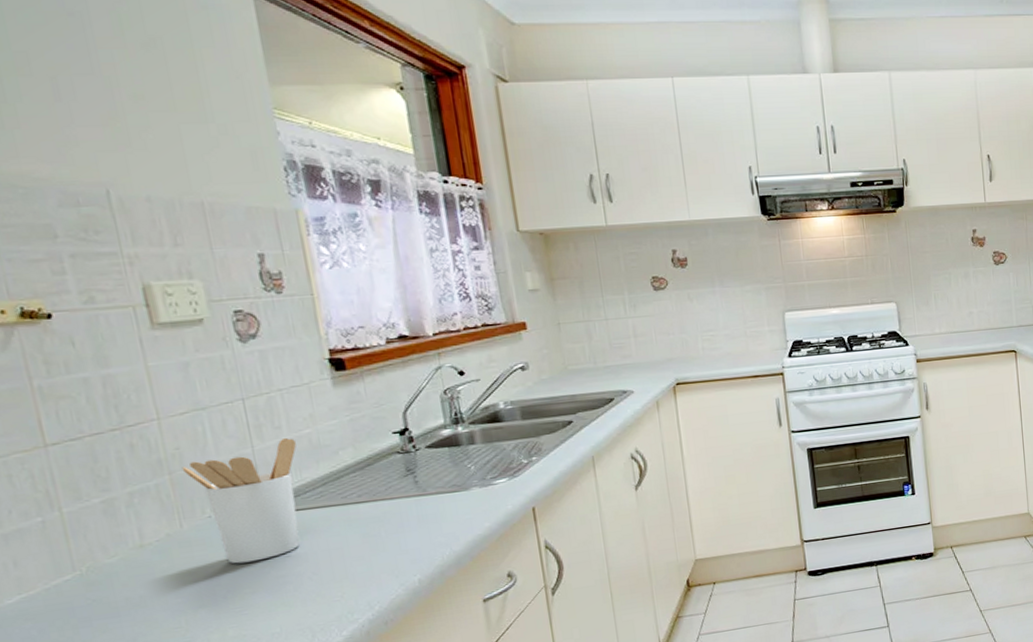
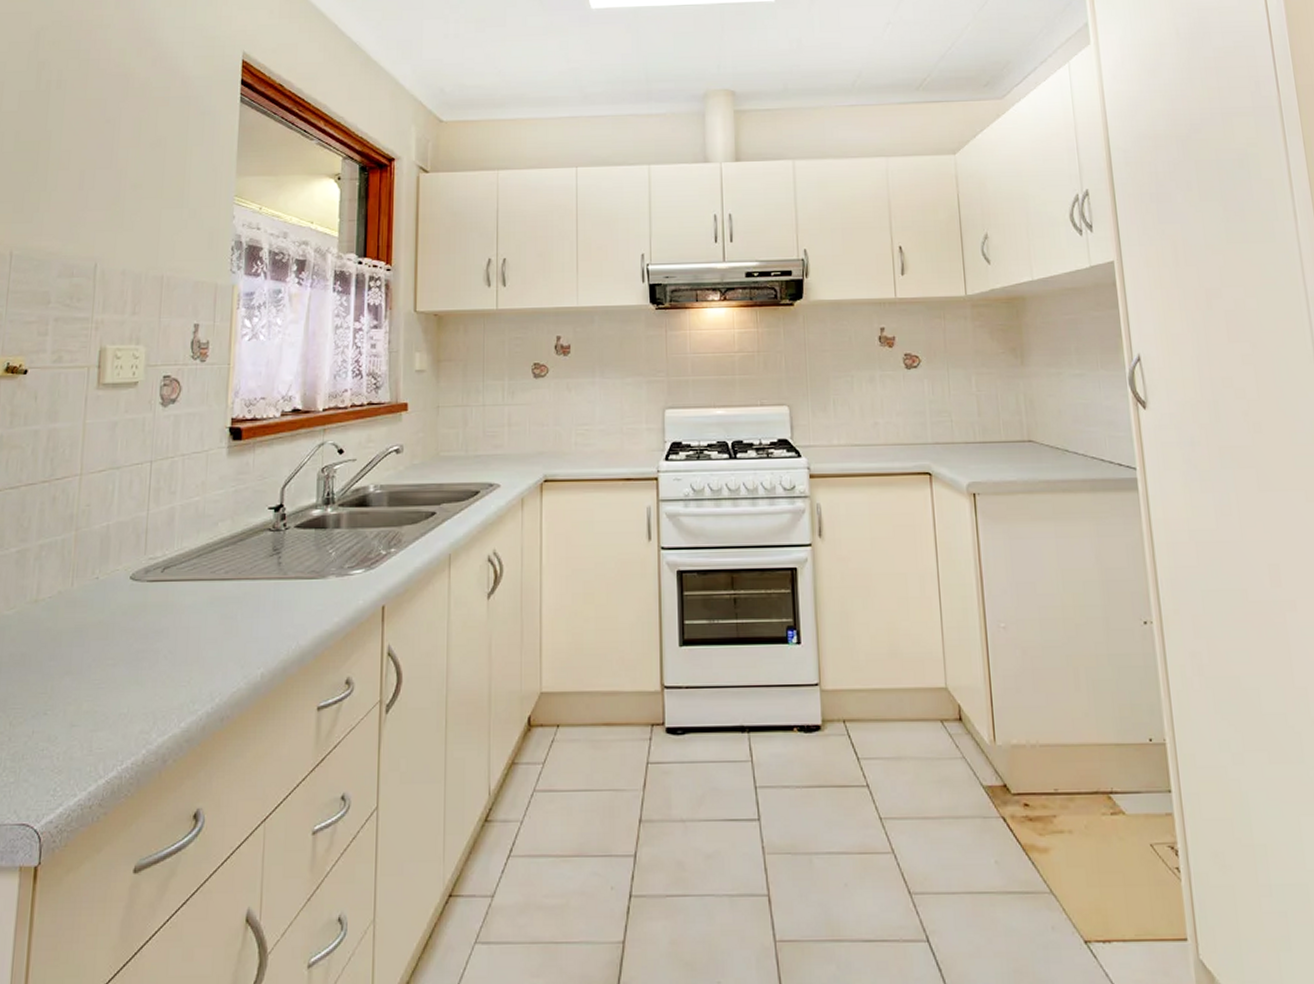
utensil holder: present [182,437,300,564] -> none [87,503,184,631]

